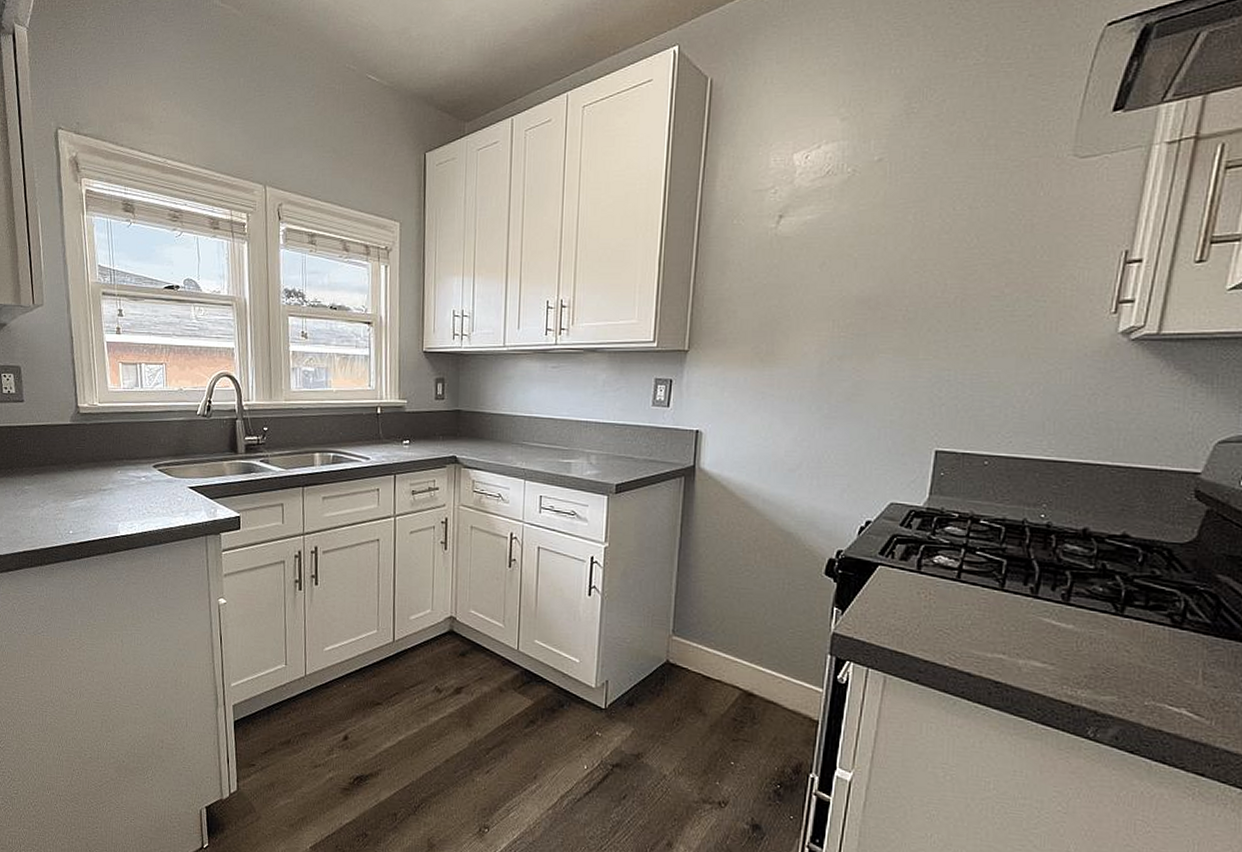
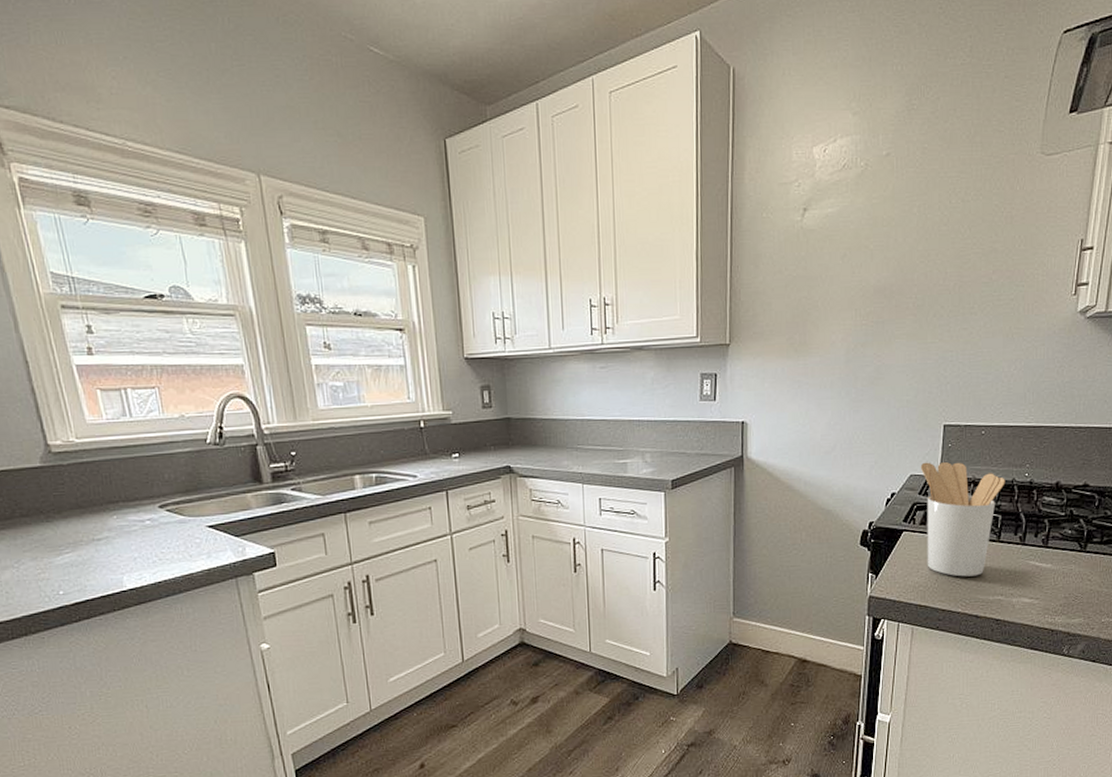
utensil holder: none [903,490,1014,627] -> present [920,462,1005,577]

